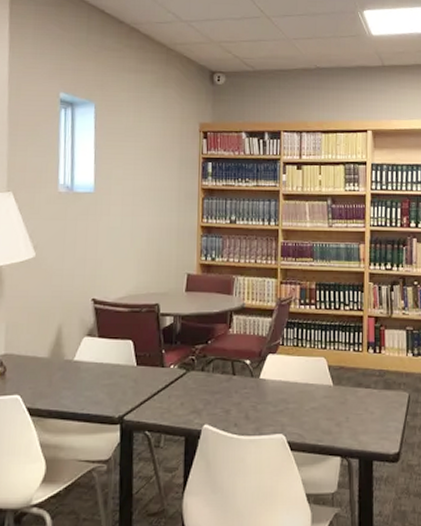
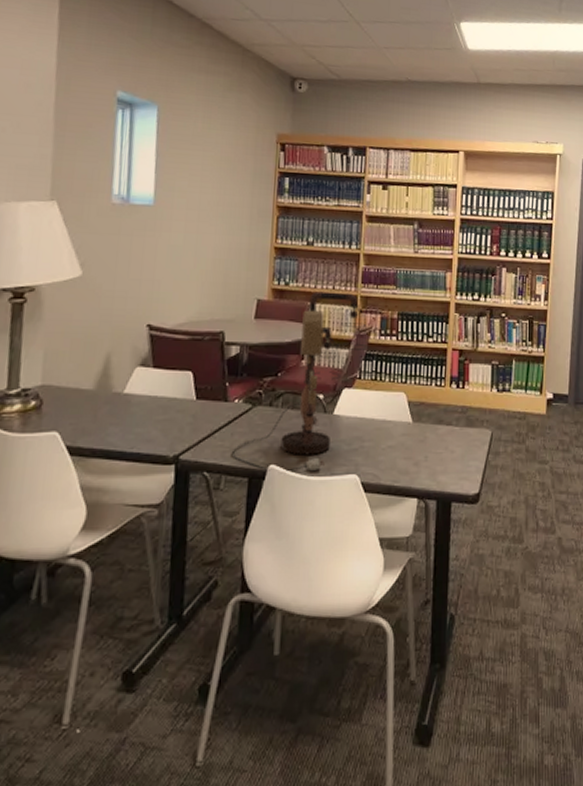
table lamp: none [169,265,290,431] -> present [231,291,369,471]

